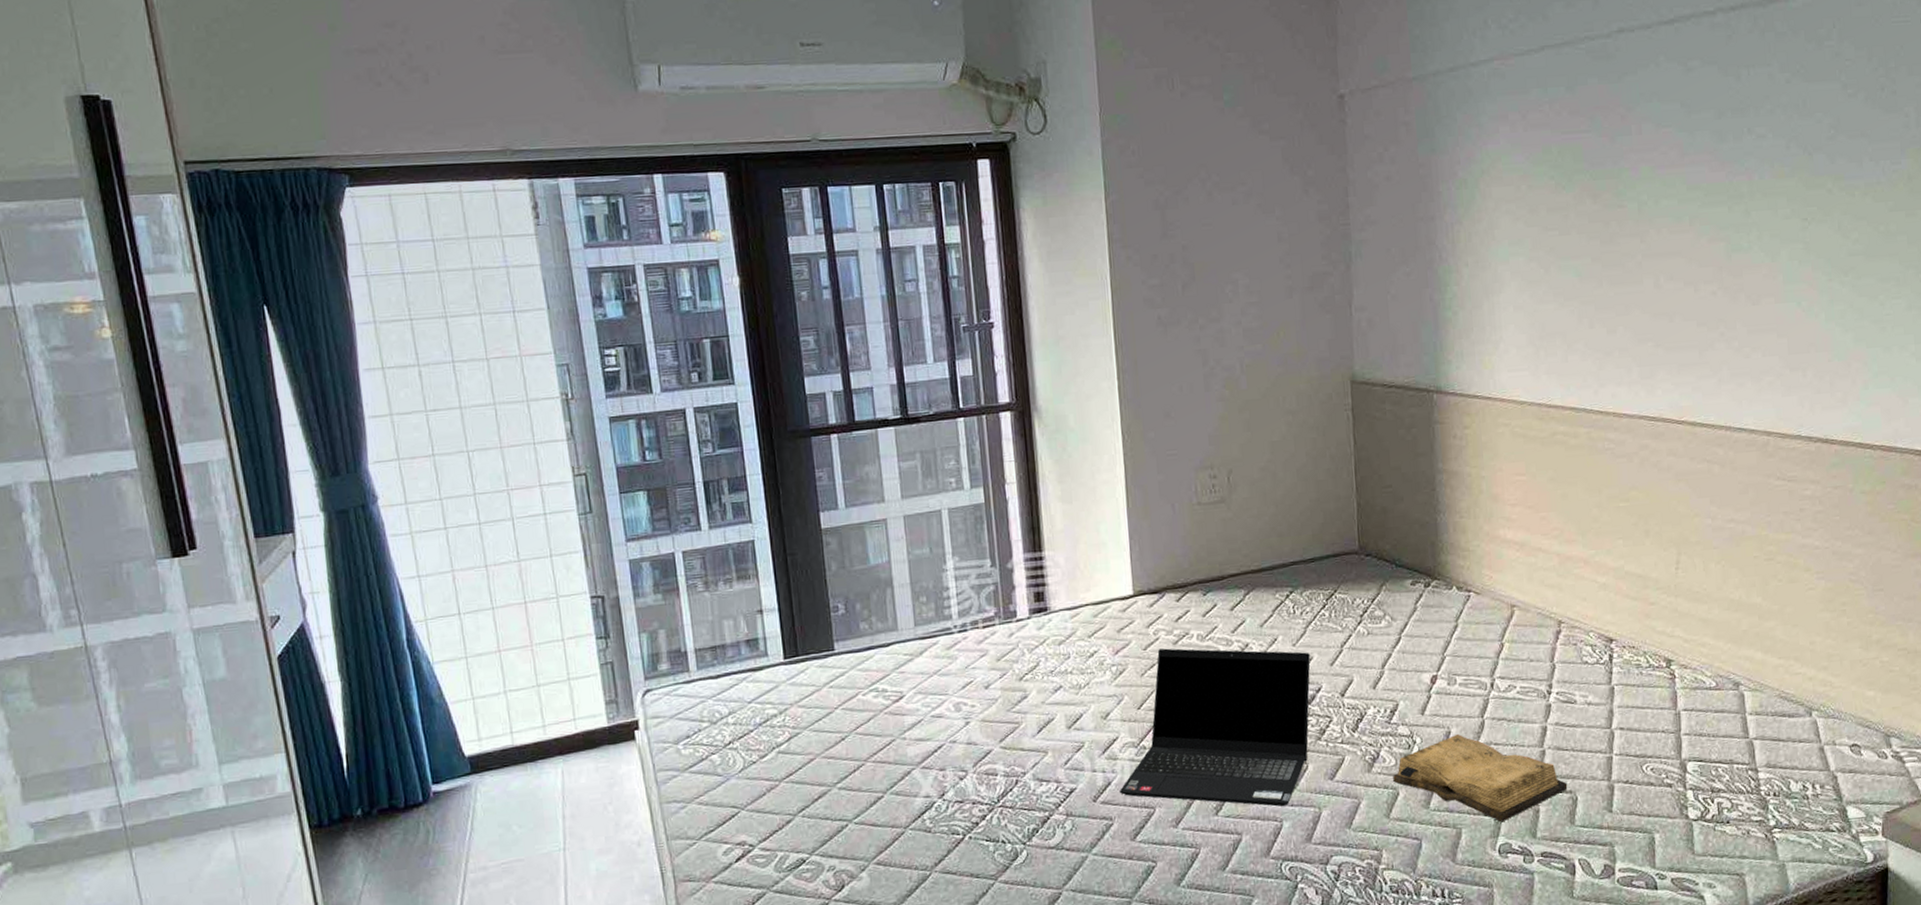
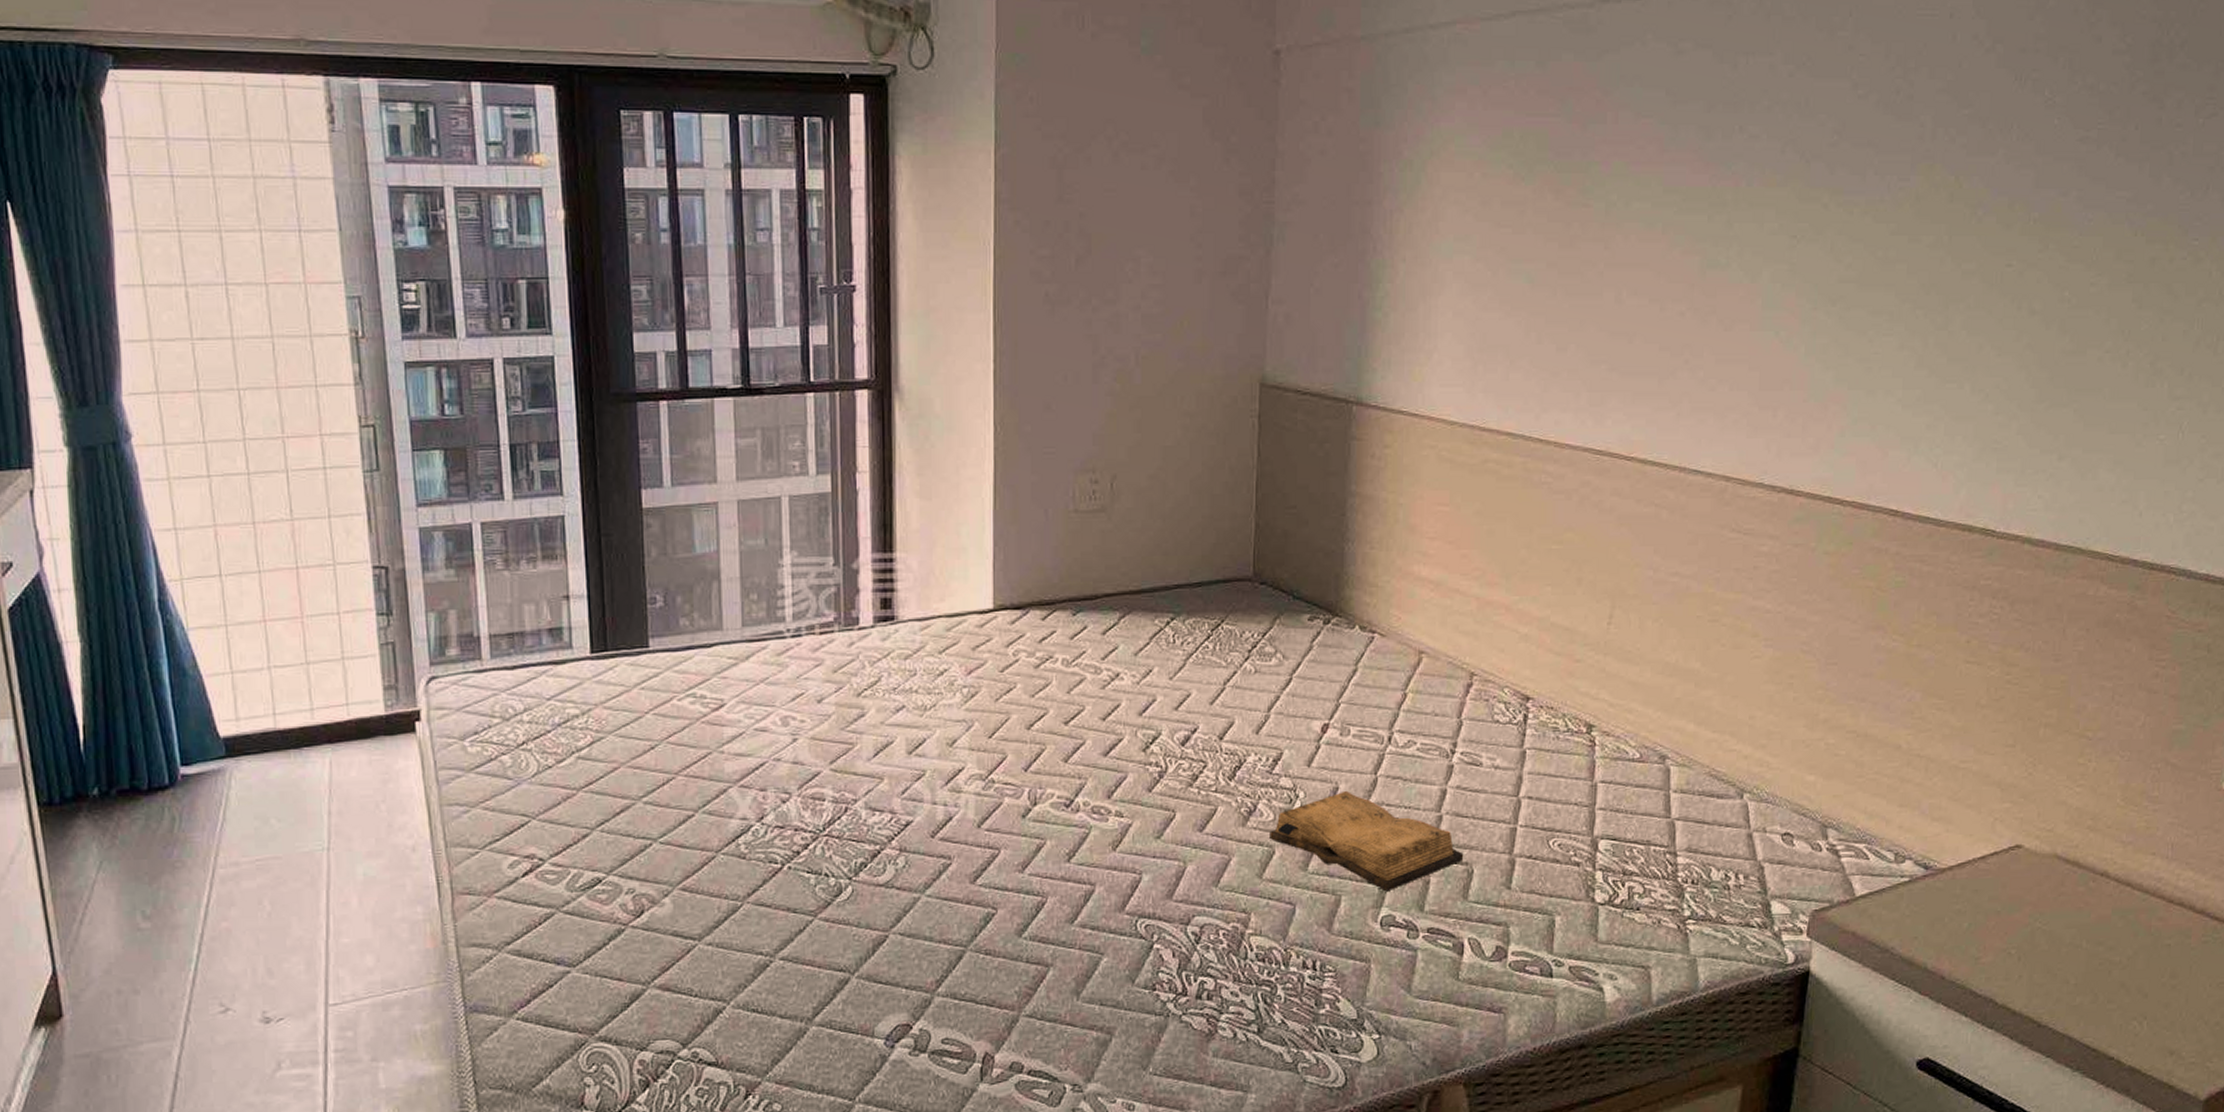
laptop computer: present [1119,648,1311,807] -> none [960,672,1188,857]

